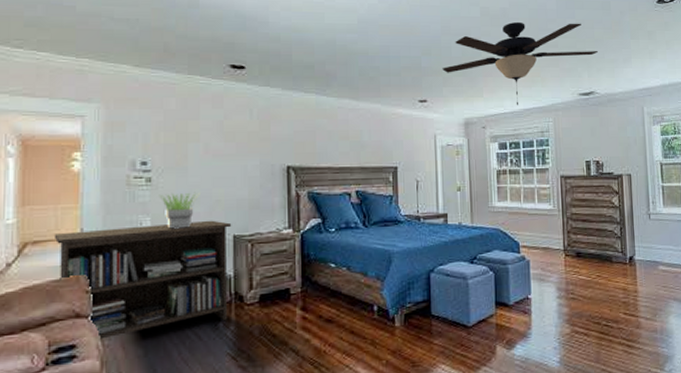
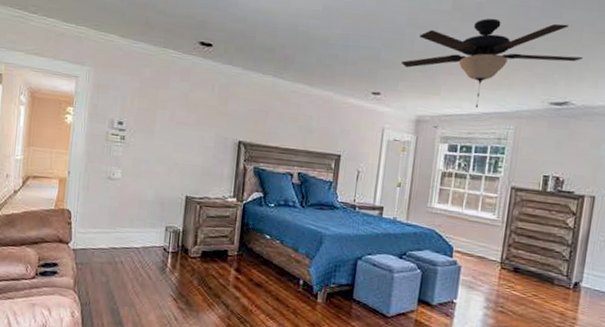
storage cabinet: present [54,220,232,340] -> none [48,172,186,268]
potted plant: present [159,193,200,229] -> none [129,151,163,184]

